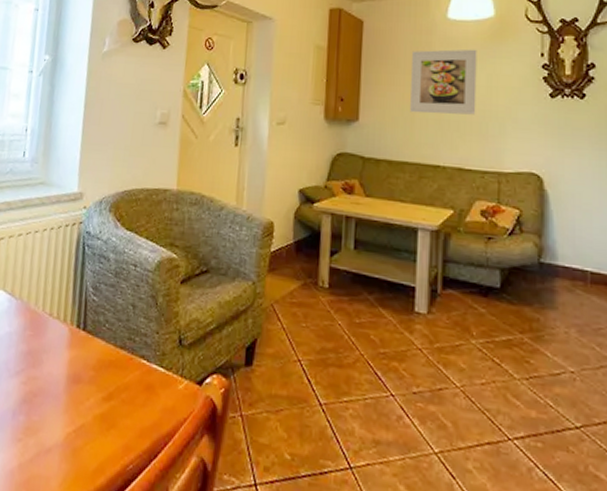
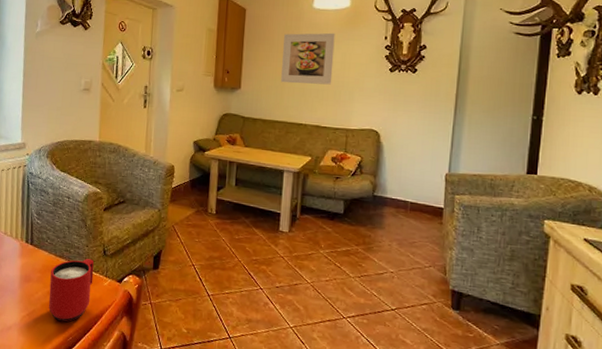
mug: none [103,350,166,443] -> present [49,258,94,322]

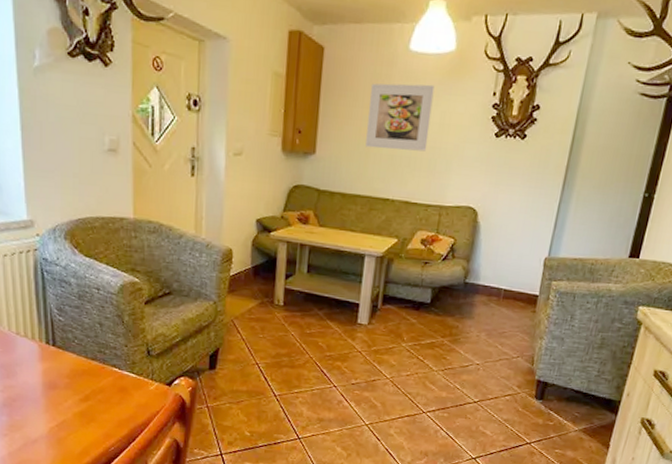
mug: present [49,258,94,322] -> none [82,360,137,432]

